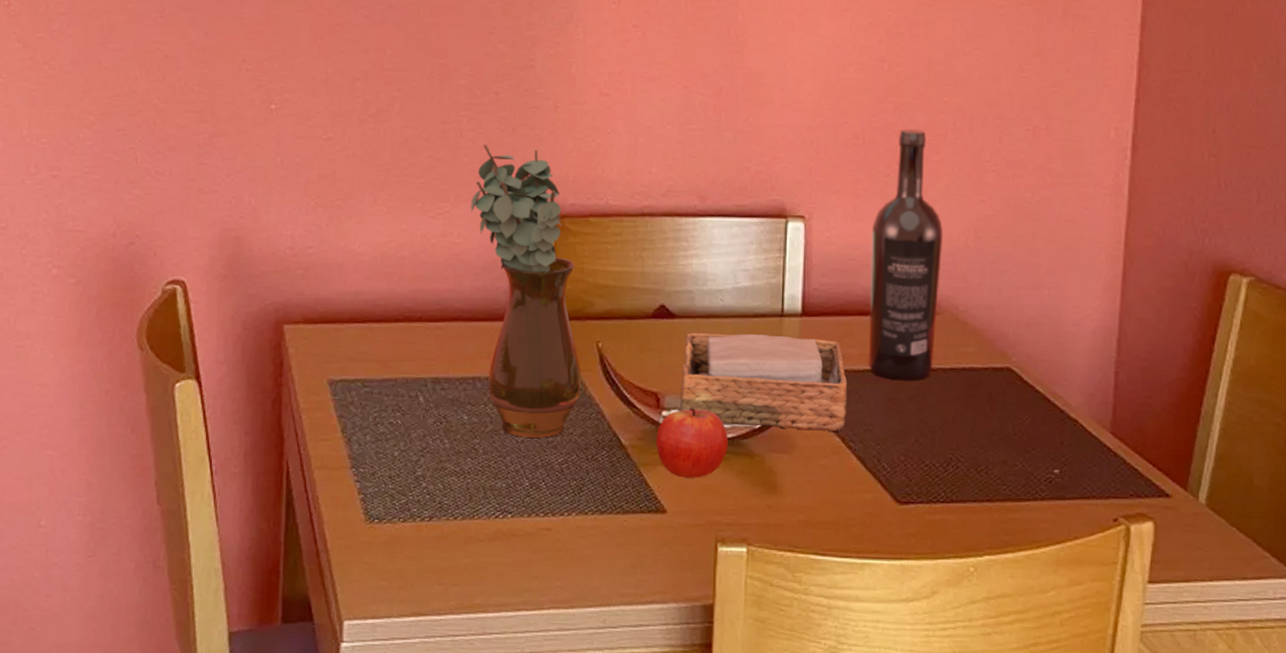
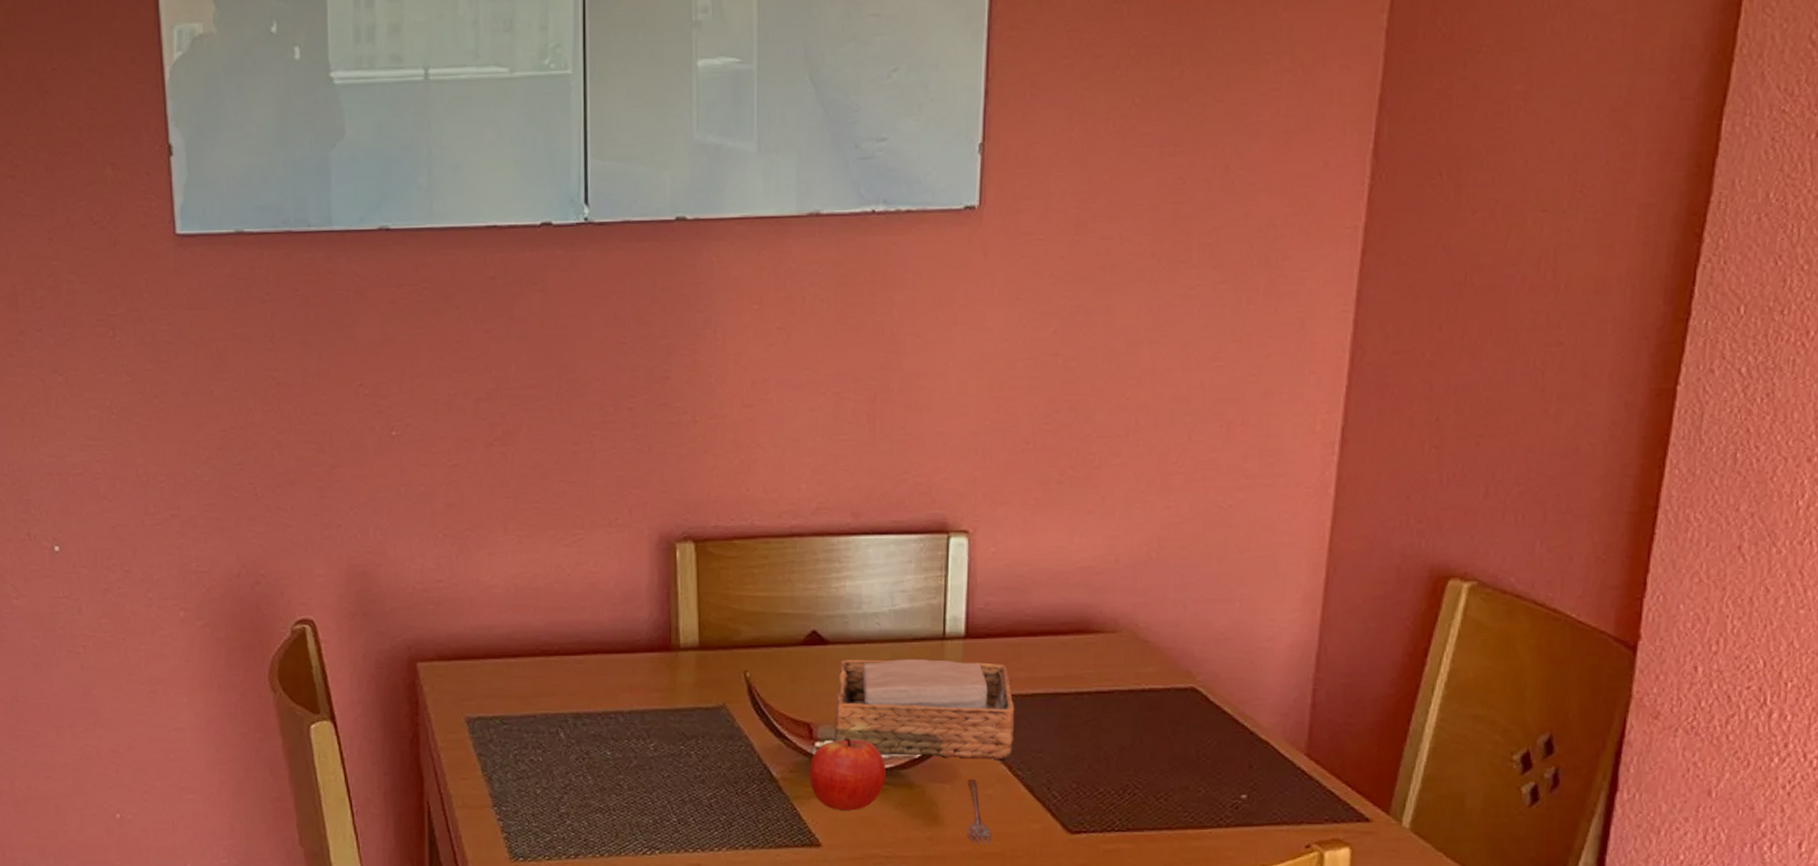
vase: present [470,144,581,438] -> none [606,465,728,772]
fork: none [803,449,825,514] -> present [967,778,991,845]
wine bottle: present [868,128,943,380] -> none [1038,430,1123,704]

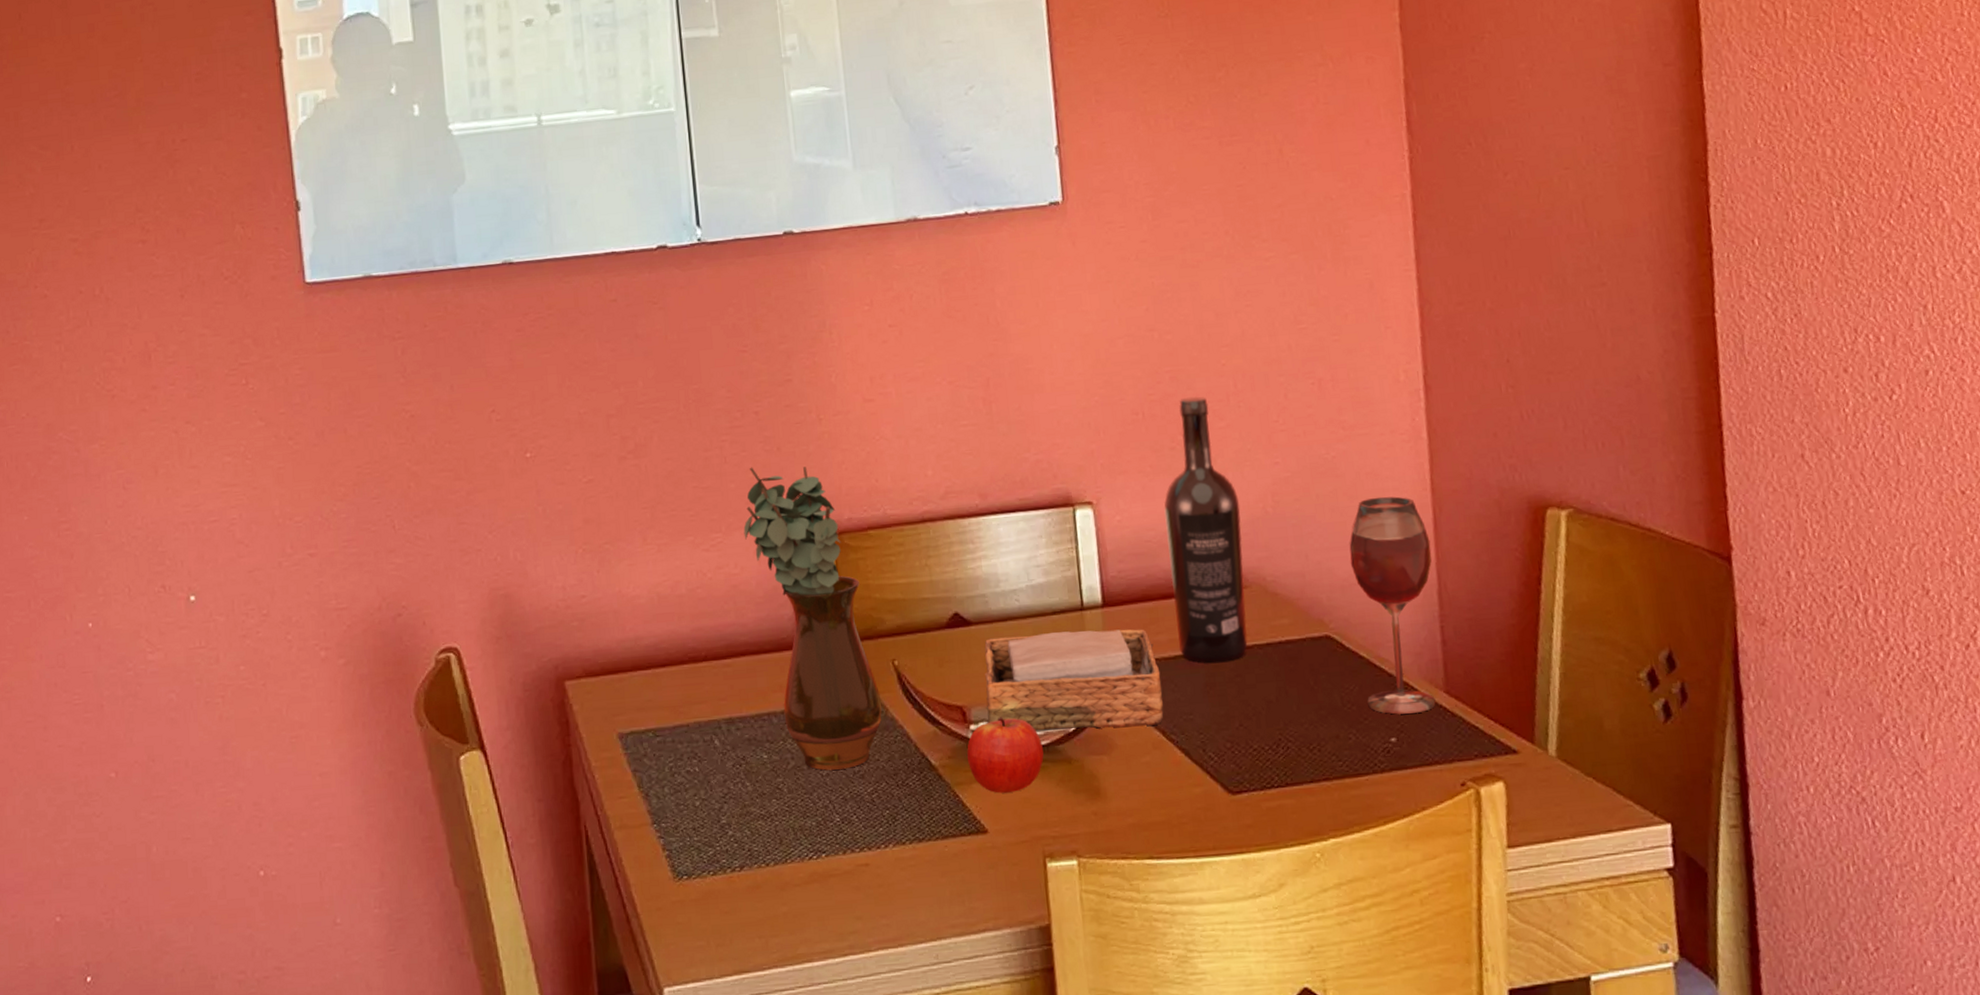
vase: none [606,465,728,772] -> present [743,466,882,771]
fork: present [967,778,991,845] -> none [1124,747,1155,816]
wine bottle: none [1038,430,1123,704] -> present [1164,396,1248,663]
wineglass: none [1223,551,1318,773] -> present [1349,496,1436,715]

